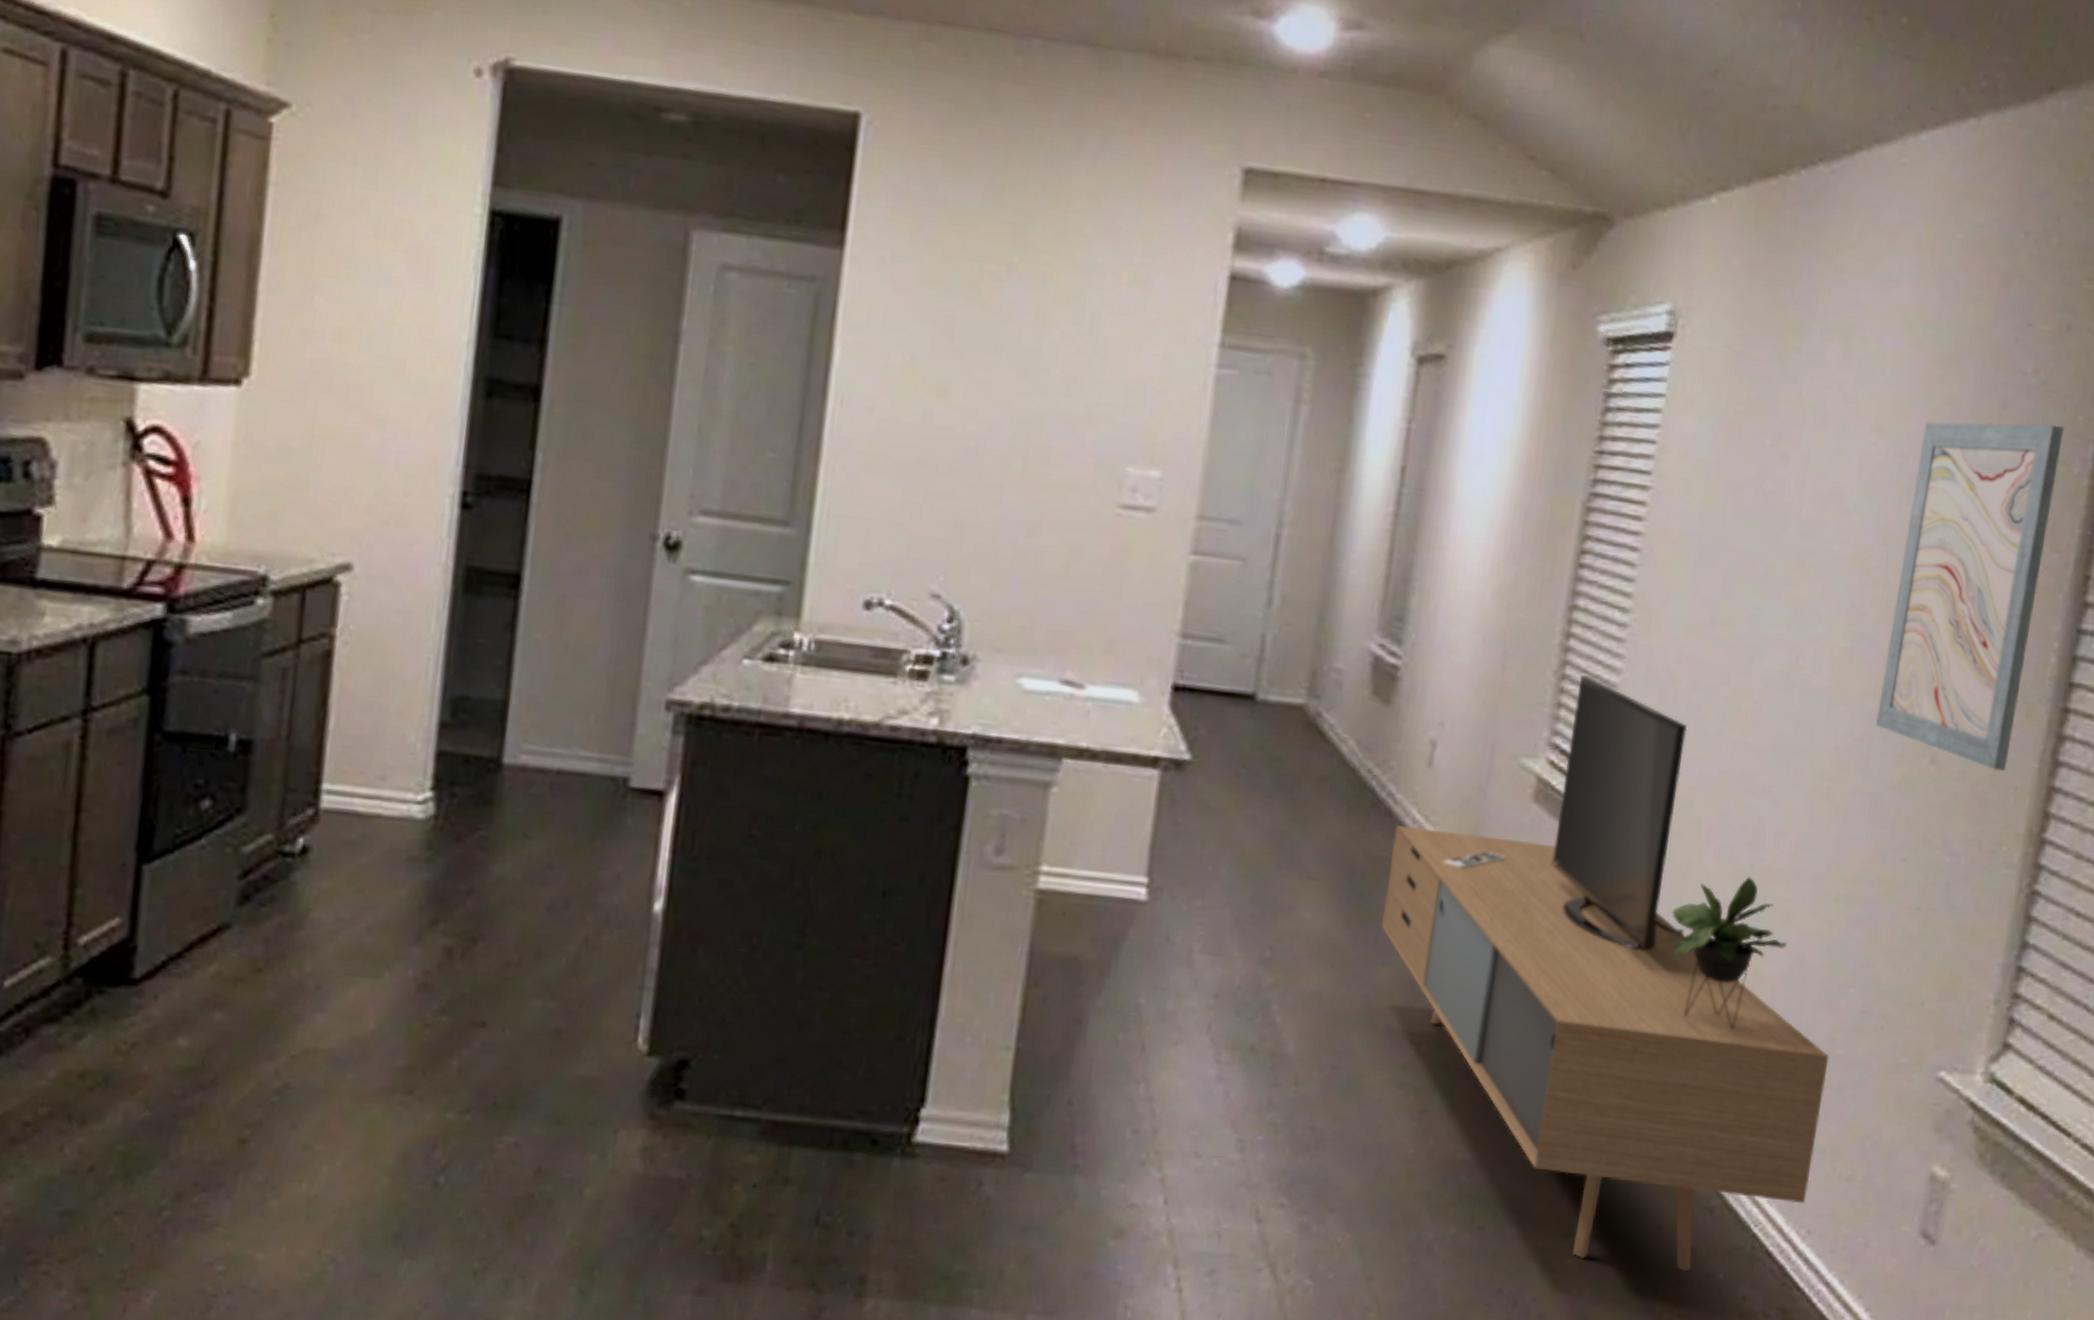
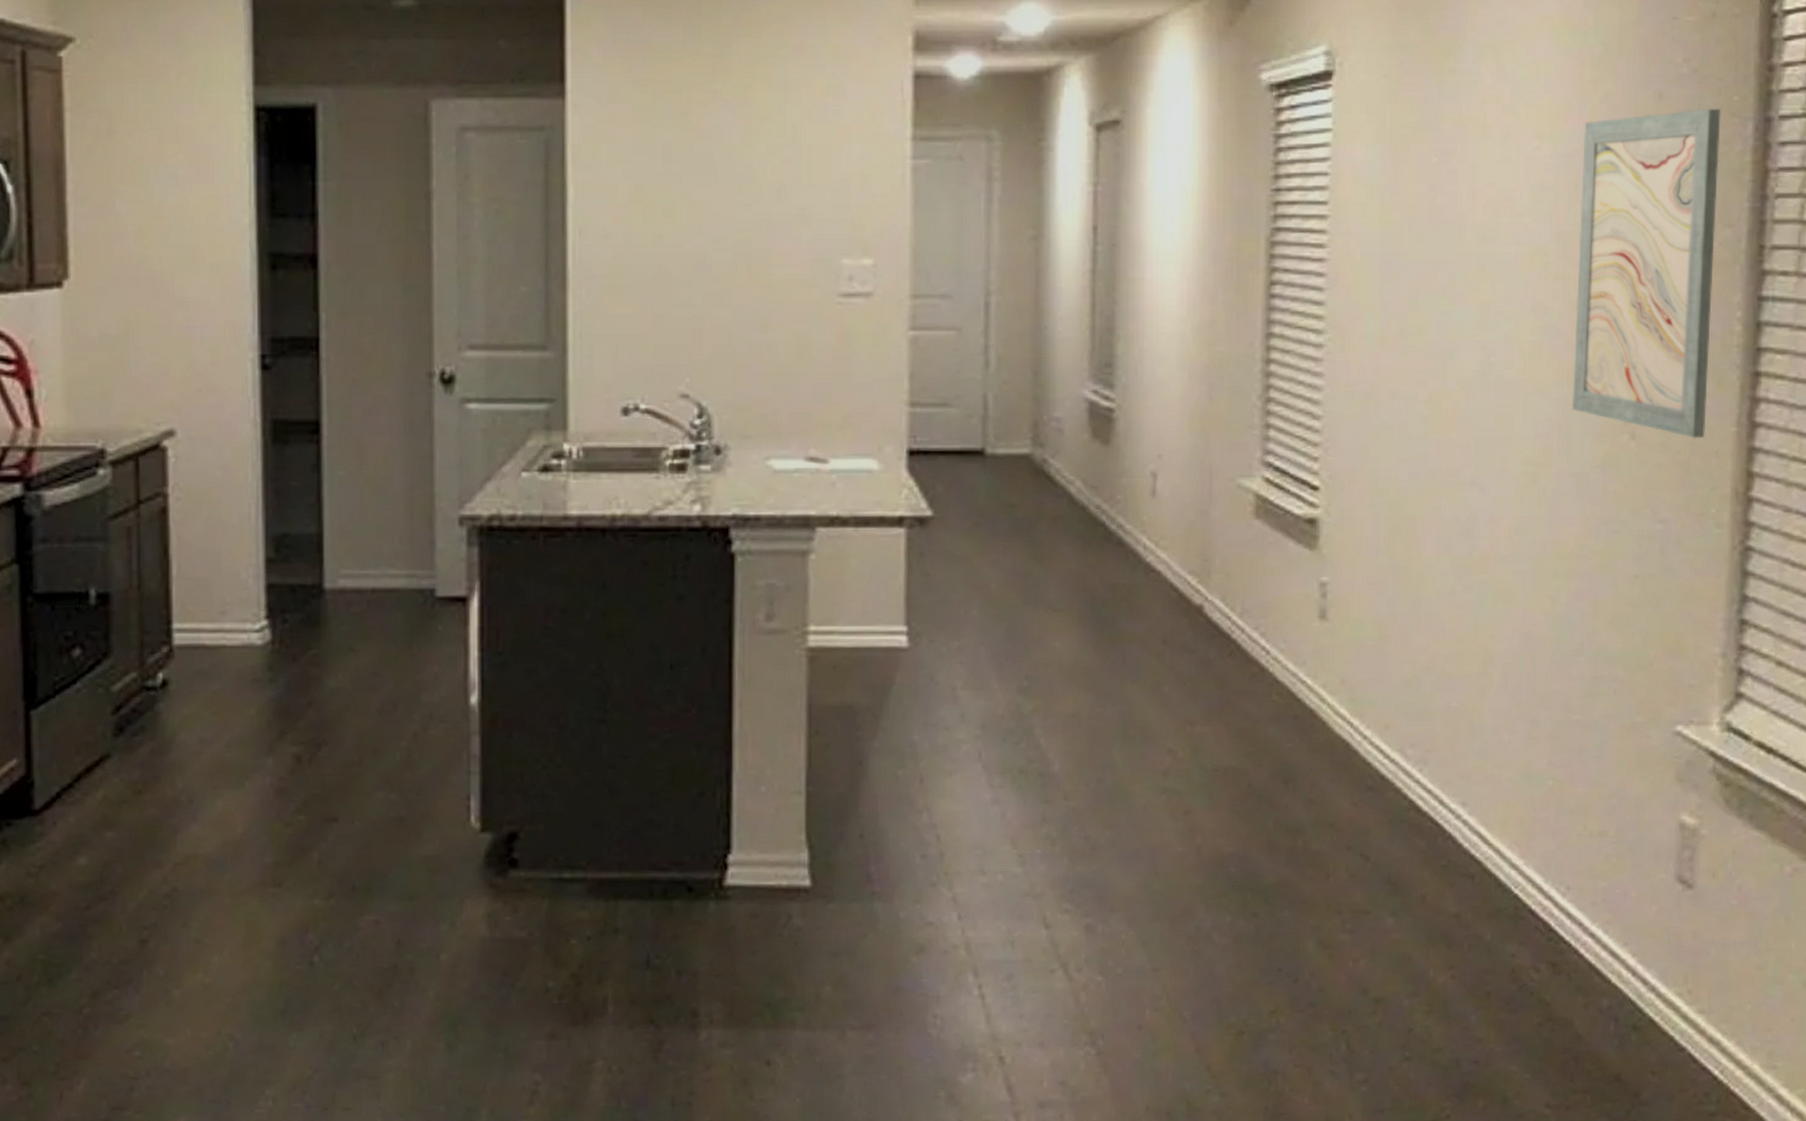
media console: present [1382,675,1829,1272] -> none [1126,396,1567,936]

